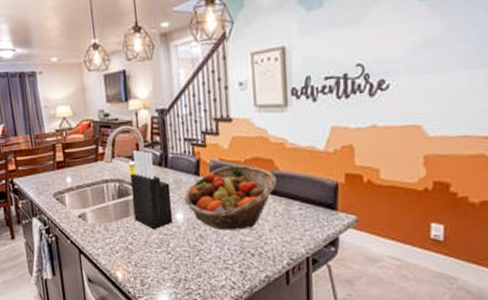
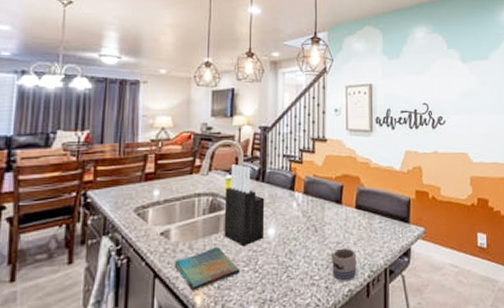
dish towel: none [94,230,154,267] -> present [174,247,241,291]
fruit basket: present [183,165,277,230] -> none [277,181,362,245]
mug: none [244,234,274,268] -> present [331,248,357,282]

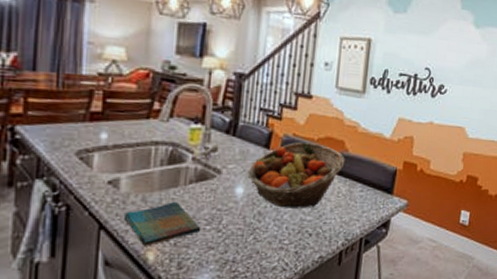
knife block: present [224,164,265,247] -> none [184,113,235,204]
fruit basket: none [277,181,362,245] -> present [247,141,345,208]
mug: present [331,248,357,282] -> none [303,214,332,248]

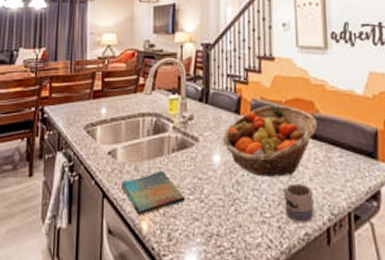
mug: none [303,214,332,248] -> present [283,183,314,224]

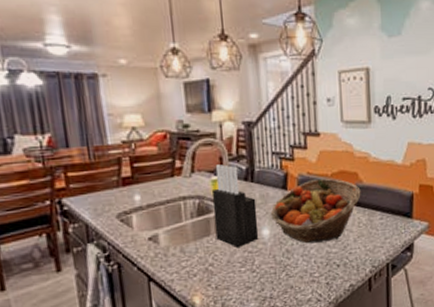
dish towel: present [121,171,186,216] -> none [167,250,237,292]
knife block: none [168,84,210,173] -> present [211,164,259,249]
mug: present [283,183,314,224] -> none [330,245,358,278]

